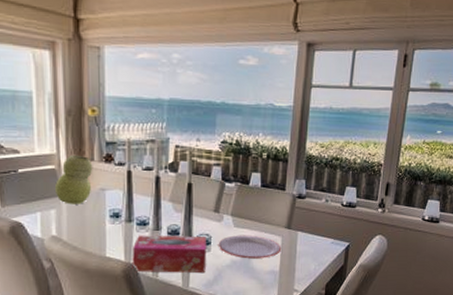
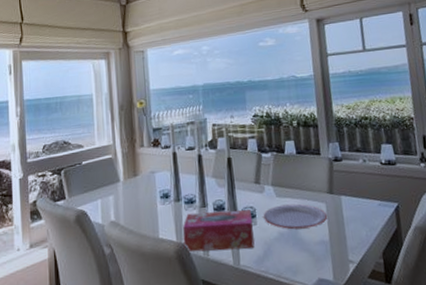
vase: present [55,154,93,204] -> none [112,143,144,190]

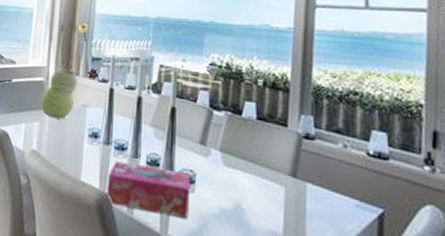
vase: none [112,143,144,190] -> present [41,68,78,120]
plate: present [263,203,328,230] -> none [203,176,285,213]

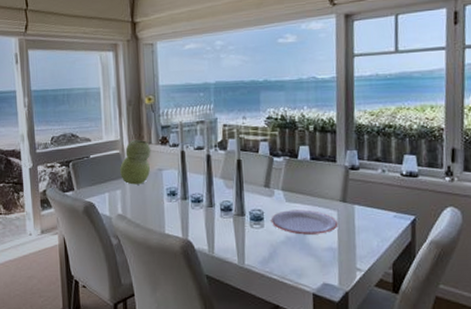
tissue box: present [106,160,190,219] -> none [188,211,261,250]
plate: none [203,176,285,213] -> present [271,209,338,235]

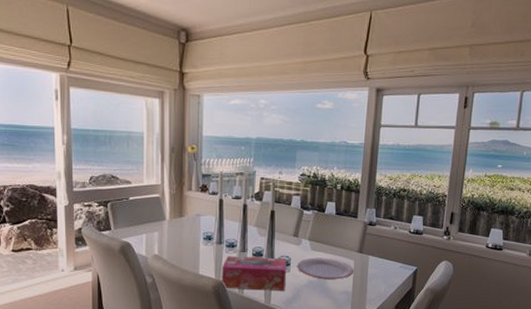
vase: present [120,139,151,185] -> none [159,185,191,228]
tissue box: none [188,211,261,250] -> present [221,256,286,291]

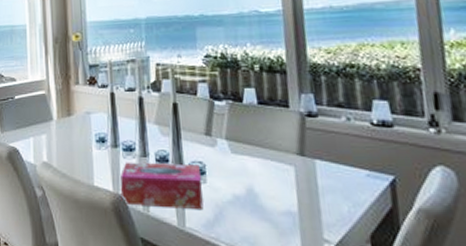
plate: present [297,258,354,280] -> none [214,163,297,194]

